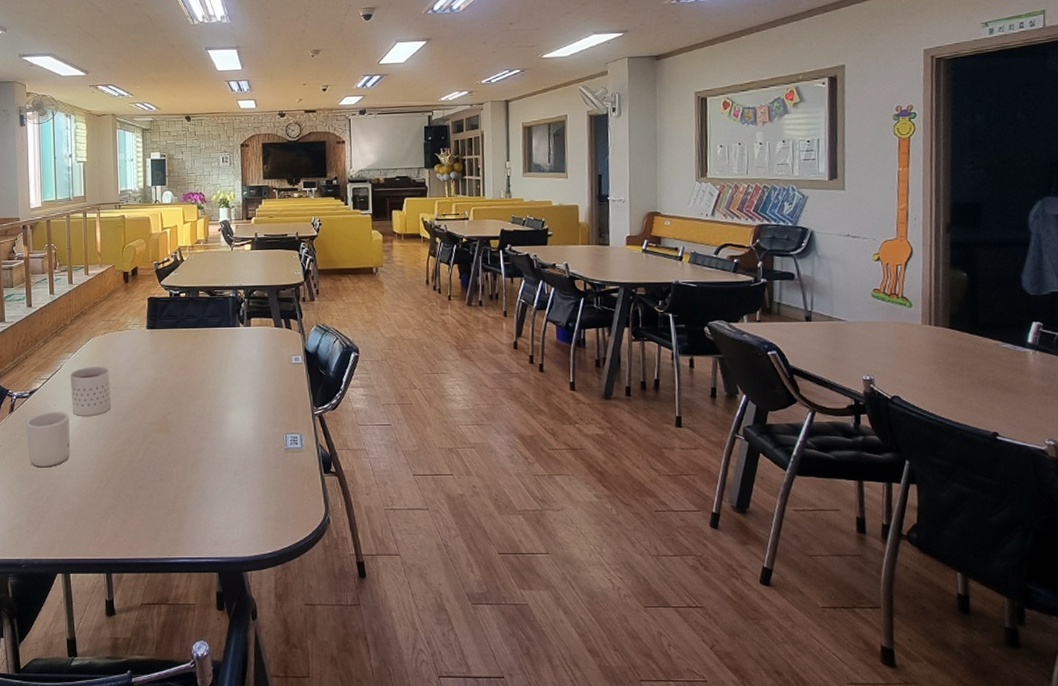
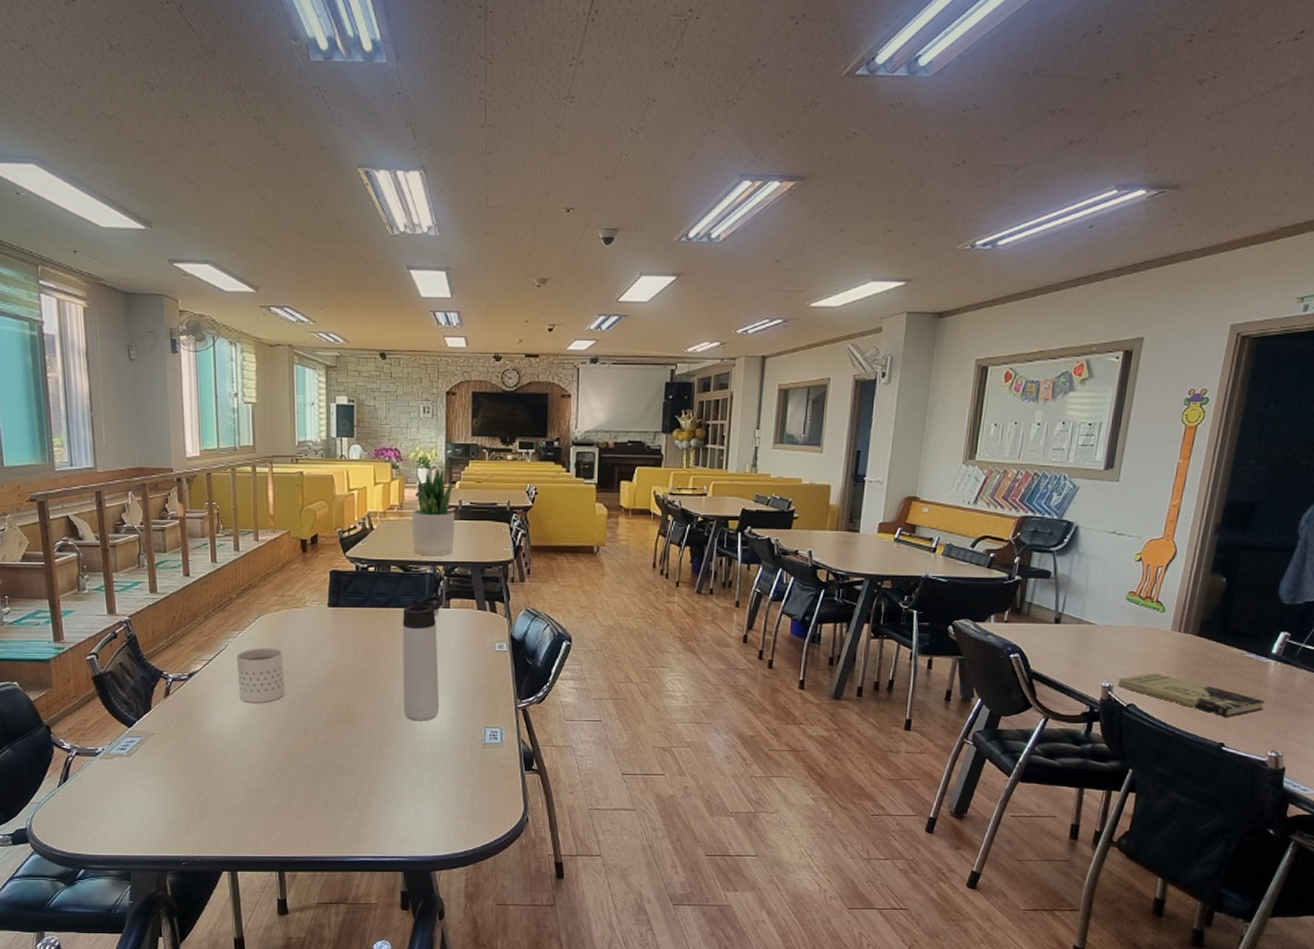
mug: present [26,411,70,468] -> none [185,696,237,759]
thermos bottle: none [210,315,245,429] -> present [402,595,443,721]
planter: none [216,207,252,282] -> present [413,468,455,556]
book: none [878,365,1032,406] -> present [1117,672,1265,717]

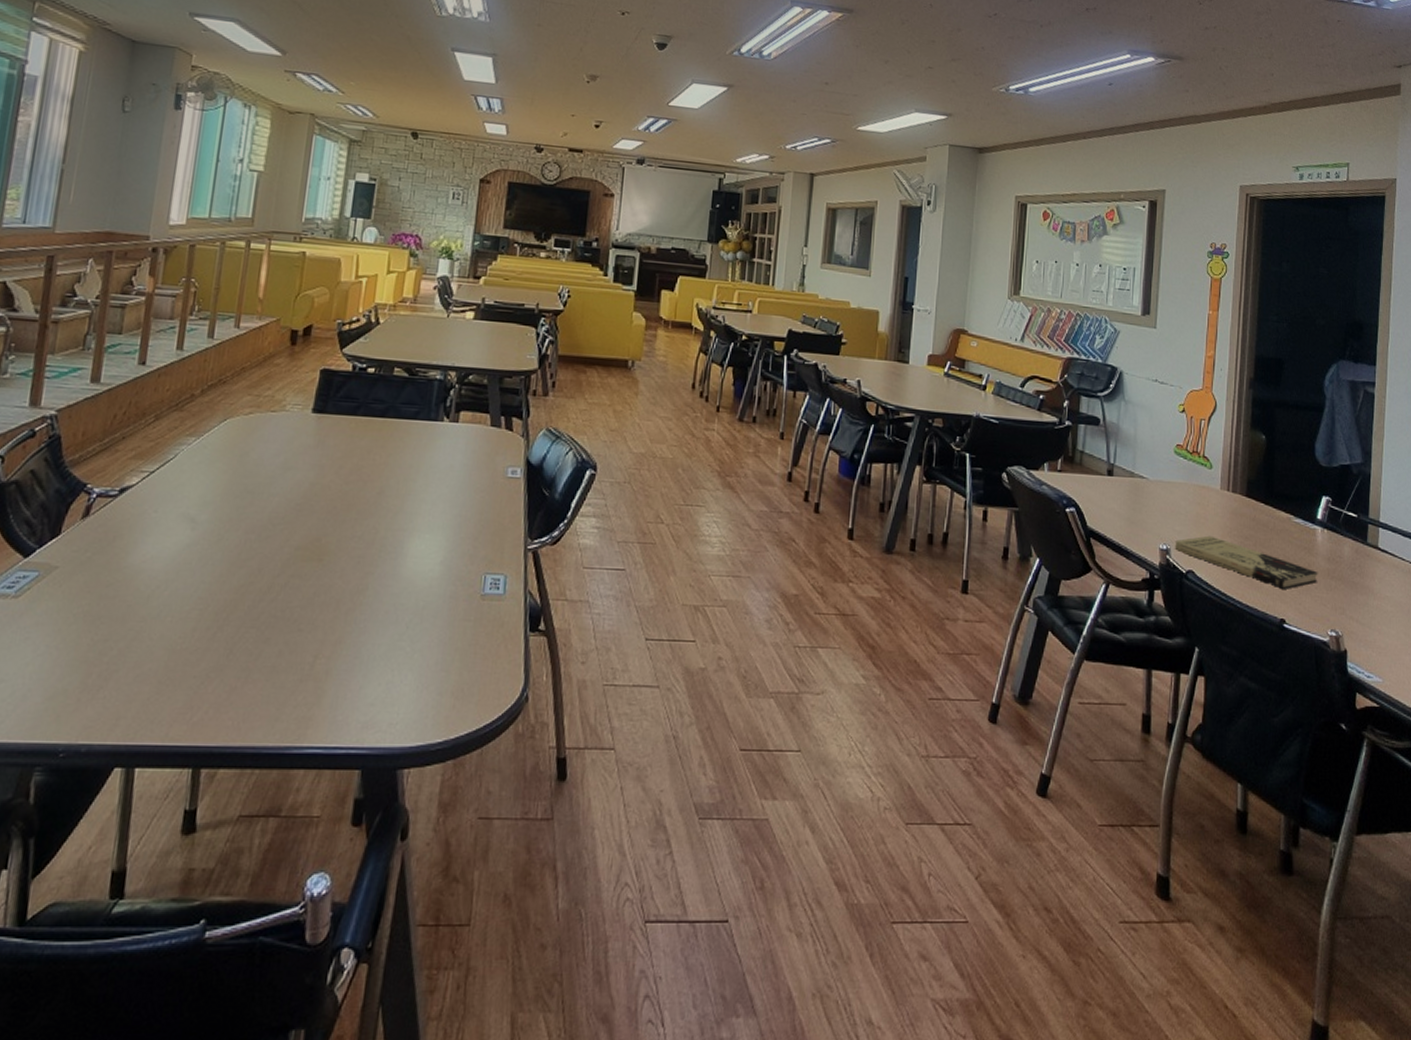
mug: present [236,648,285,703] -> none [181,459,248,531]
thermos bottle: present [402,595,443,721] -> none [388,405,452,563]
planter: present [413,468,455,556] -> none [423,261,479,360]

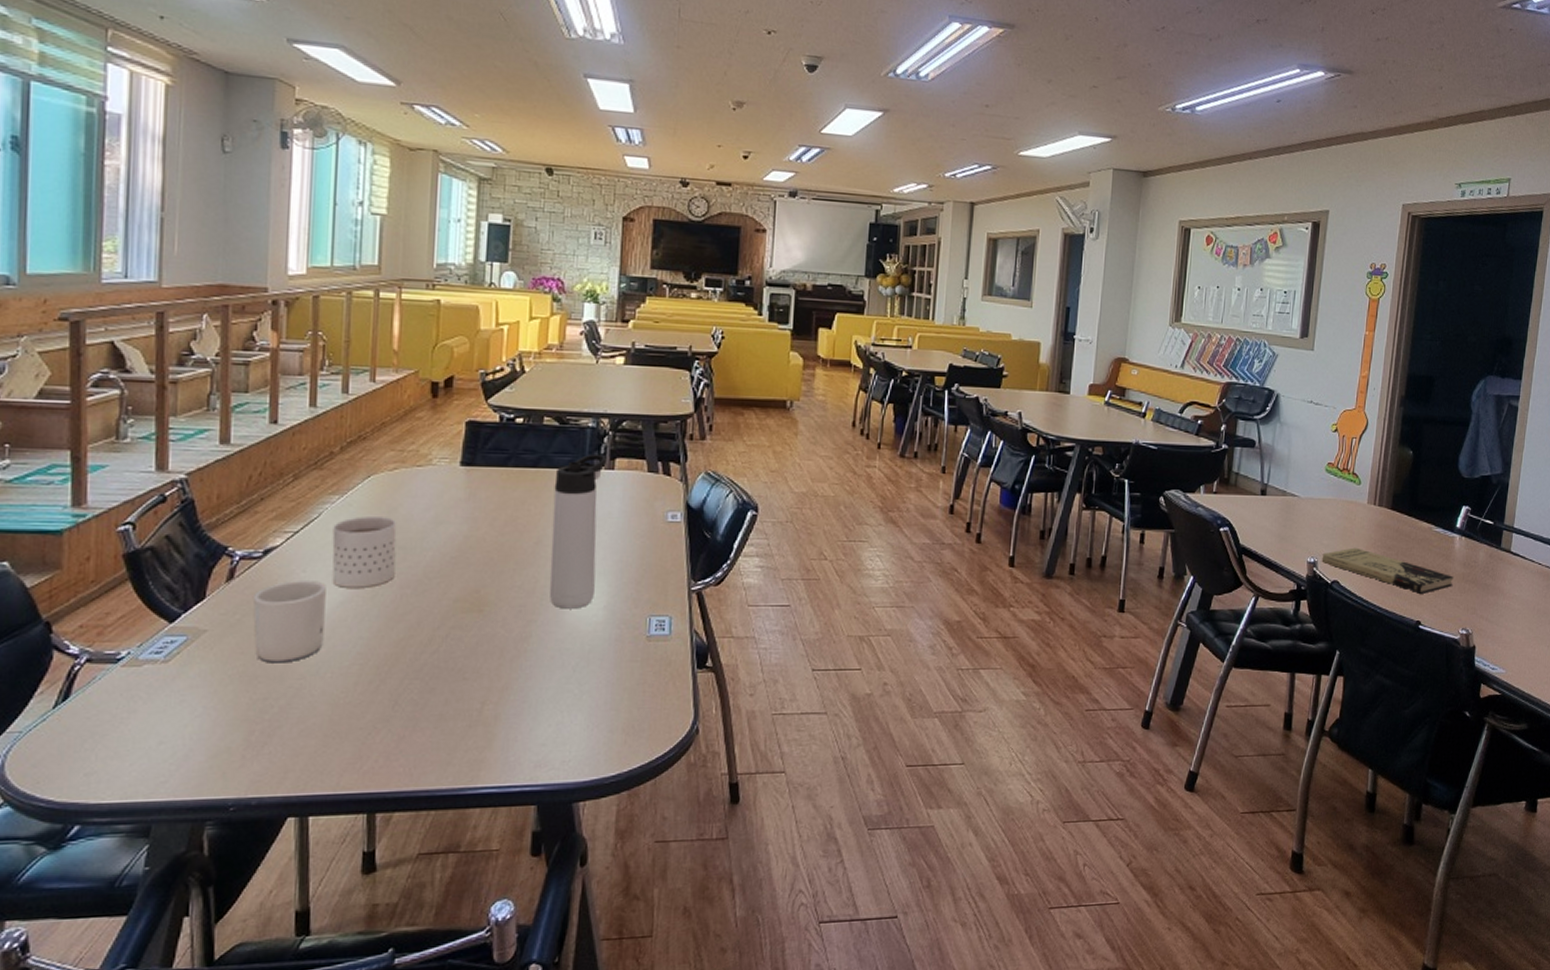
mug: none [101,519,175,604] -> present [253,579,326,663]
mug: none [181,459,248,531] -> present [332,517,397,588]
thermos bottle: none [388,405,452,563] -> present [549,453,606,609]

